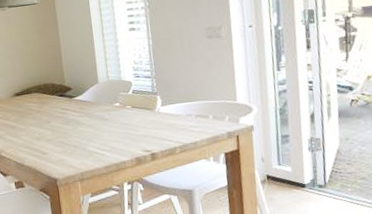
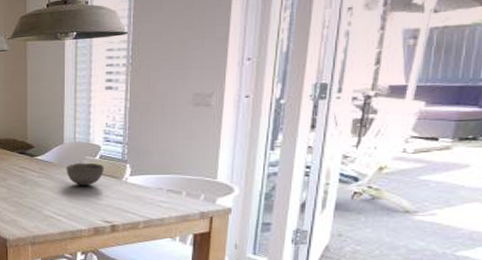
bowl: none [103,98,138,120] -> present [66,162,104,186]

